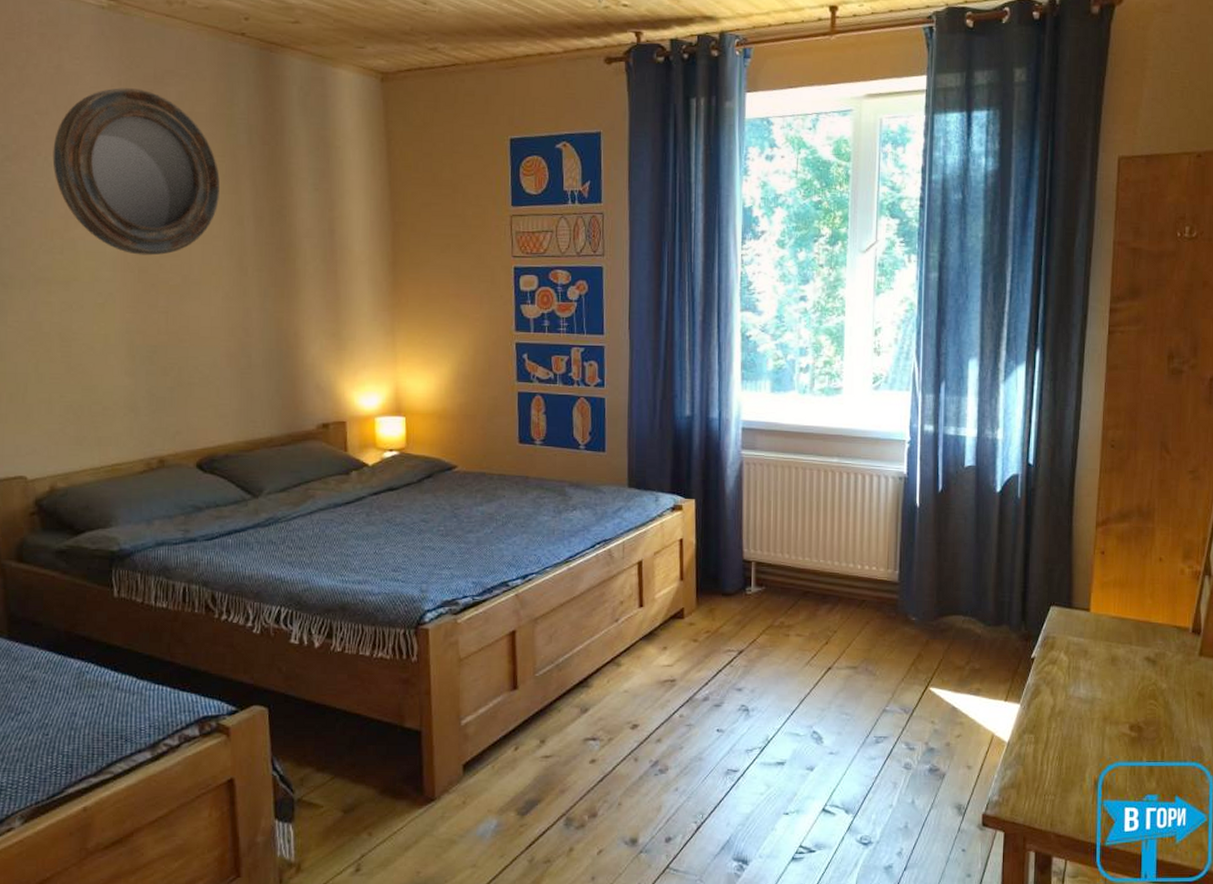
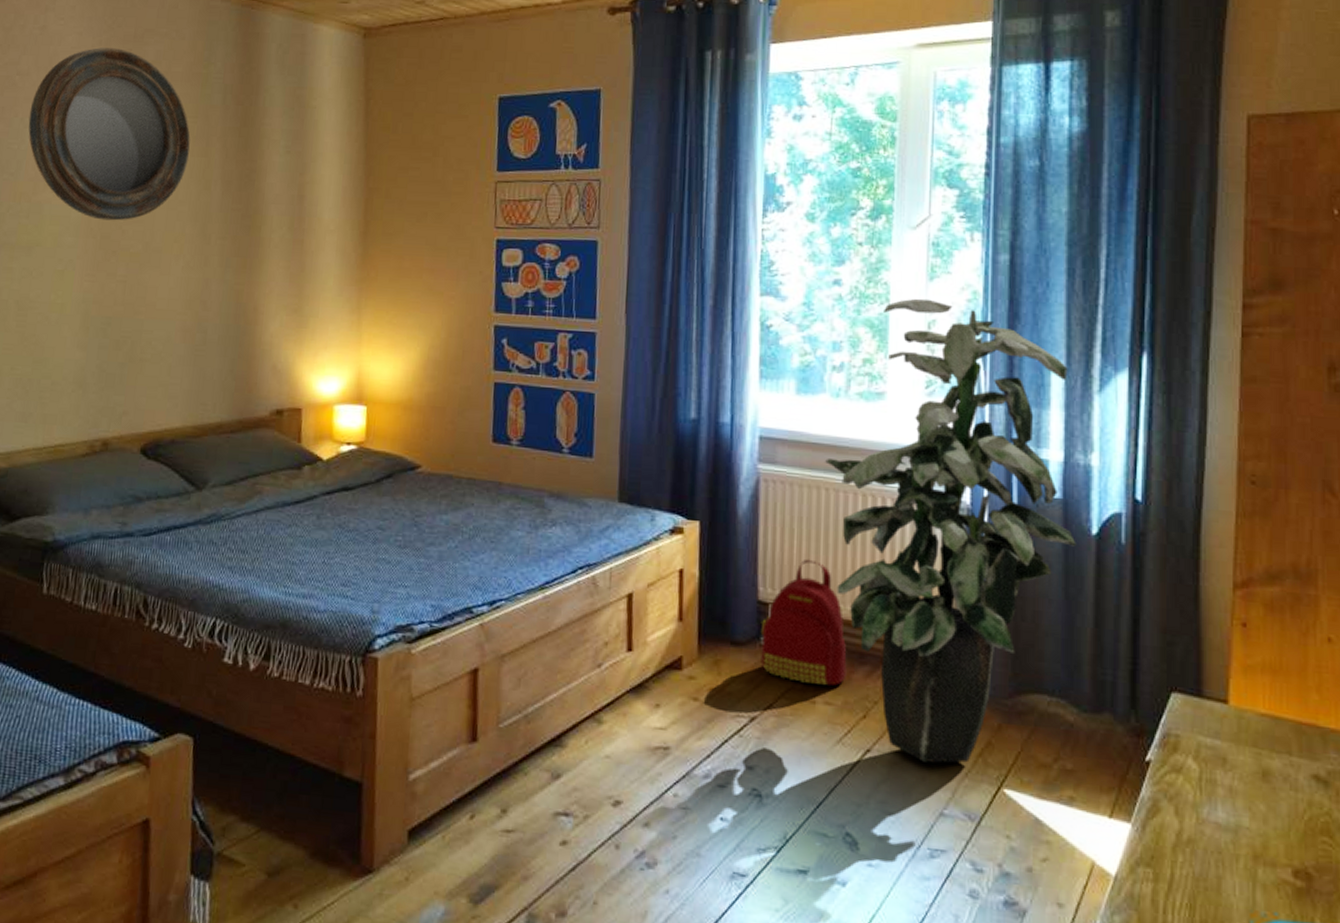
backpack: none [746,524,813,622] -> present [761,559,847,687]
indoor plant: none [795,310,985,673] -> present [825,298,1076,764]

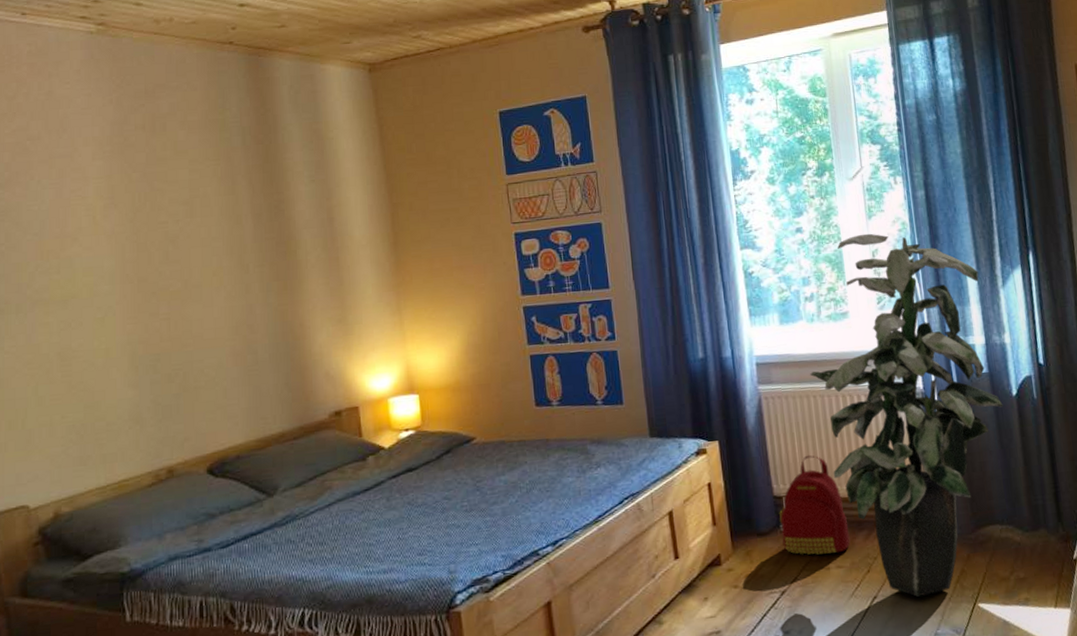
home mirror: present [28,48,191,221] -> none [46,105,216,266]

